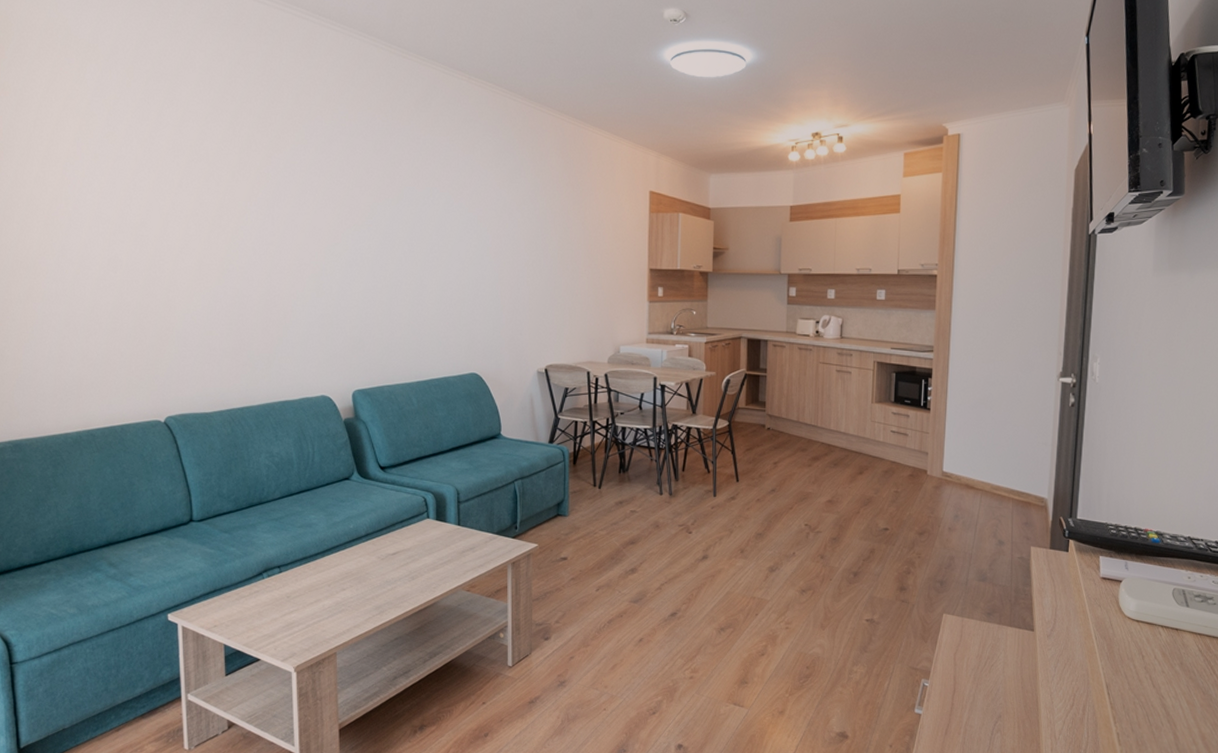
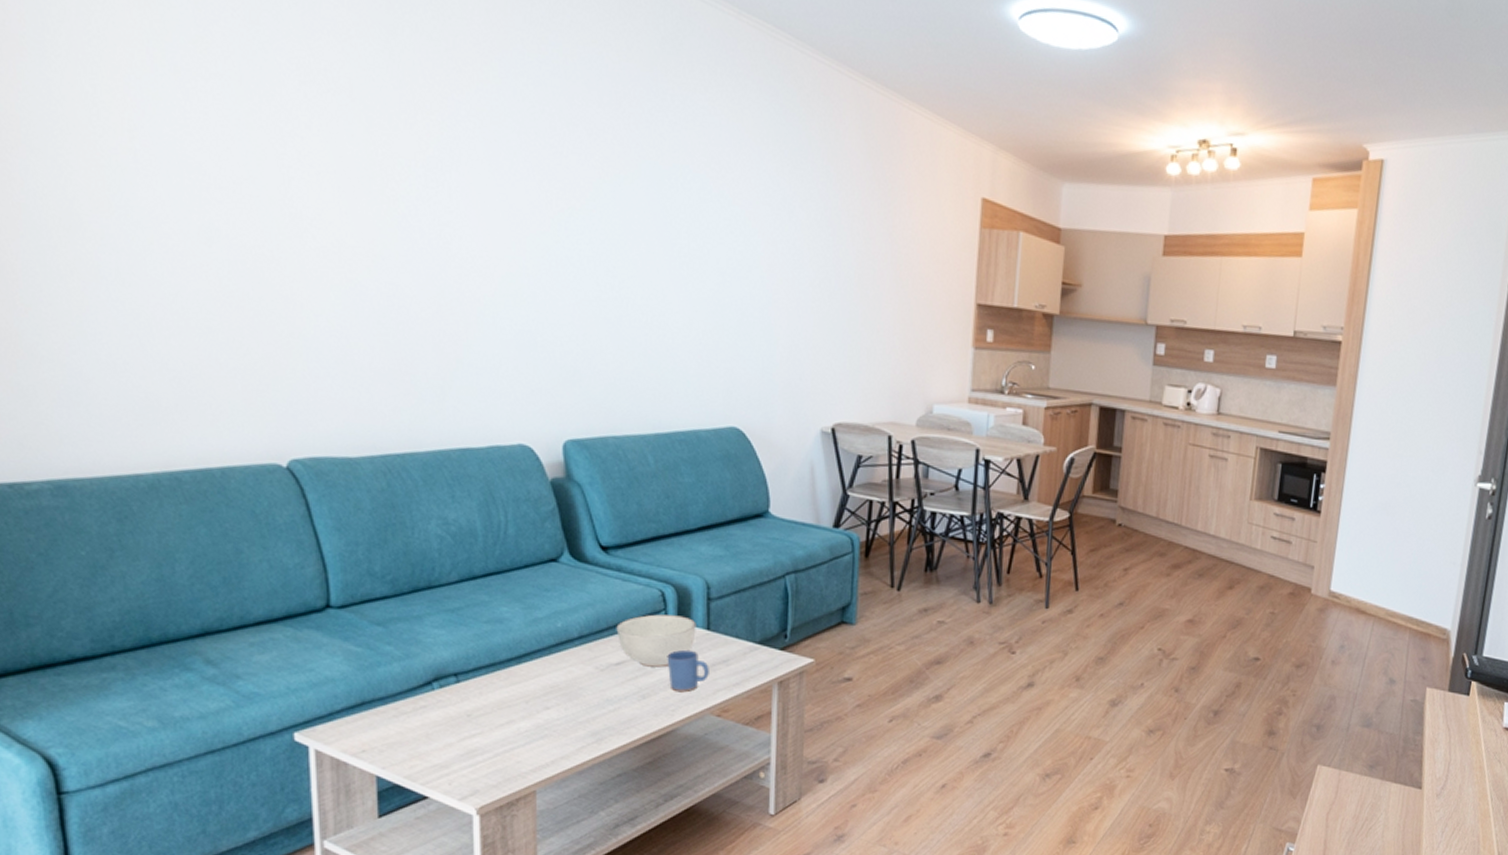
bowl: none [392,515,450,555] -> present [616,614,696,667]
mug: none [429,541,460,573] -> present [667,649,709,691]

